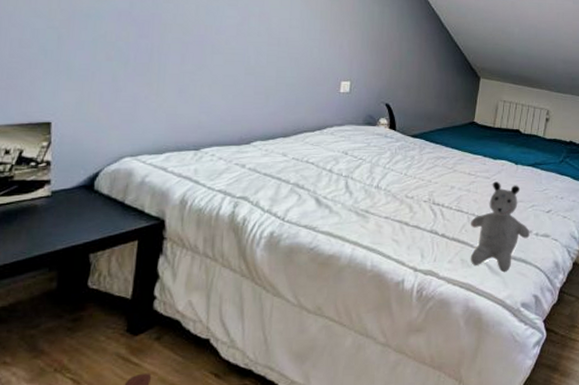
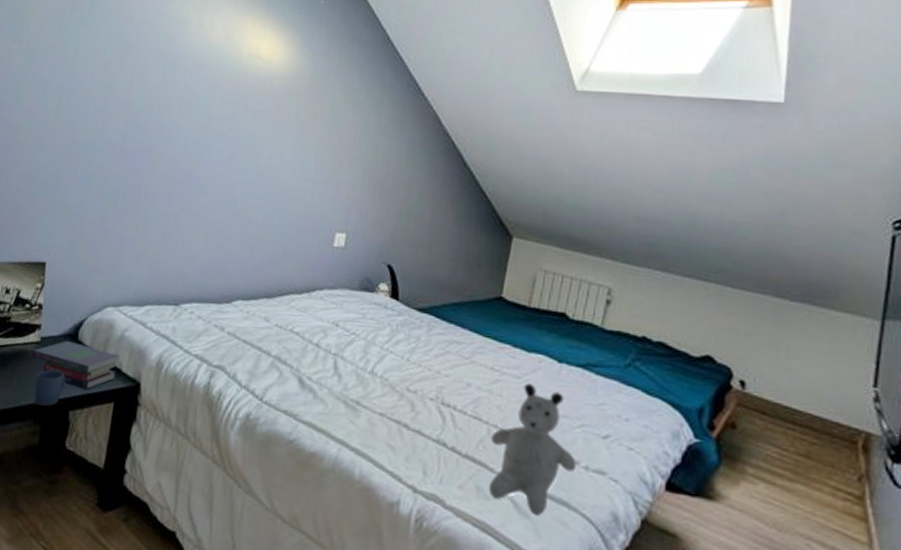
books: none [42,191,141,233] -> present [32,340,120,390]
mug: none [48,219,84,253] -> present [34,369,66,406]

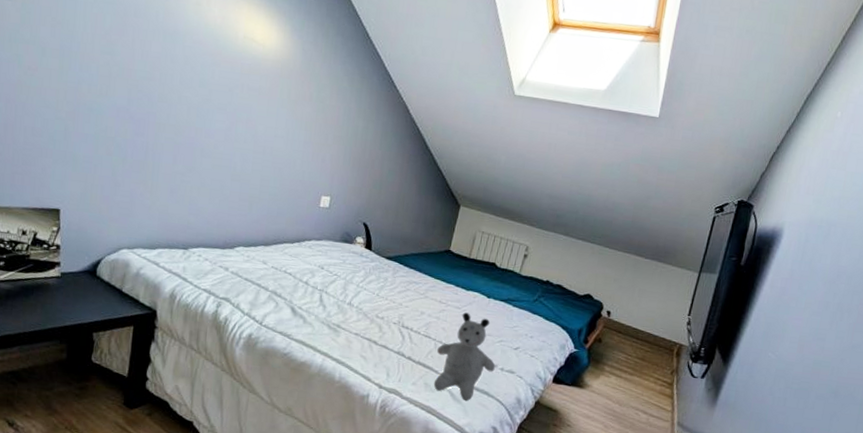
books: present [32,340,120,390] -> none [54,276,136,316]
mug: present [34,369,66,406] -> none [59,299,88,329]

